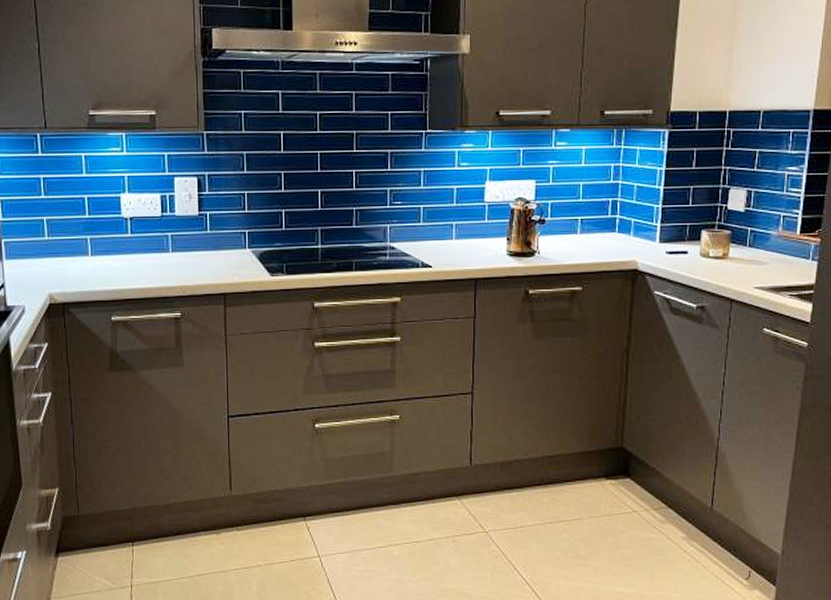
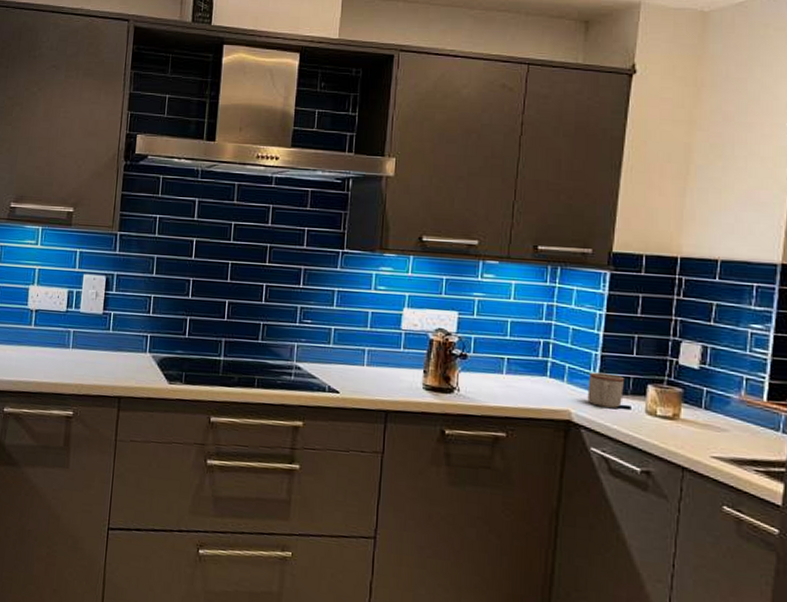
mug: none [651,224,682,254] -> present [587,372,624,408]

